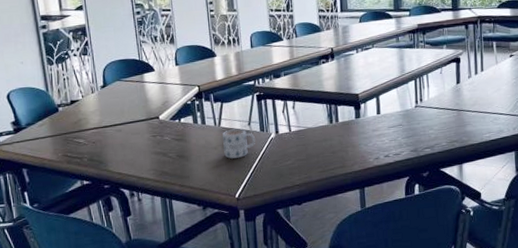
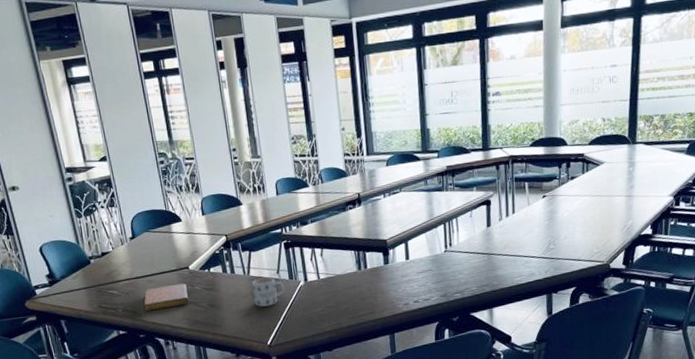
notebook: none [111,133,158,161] -> present [144,283,189,311]

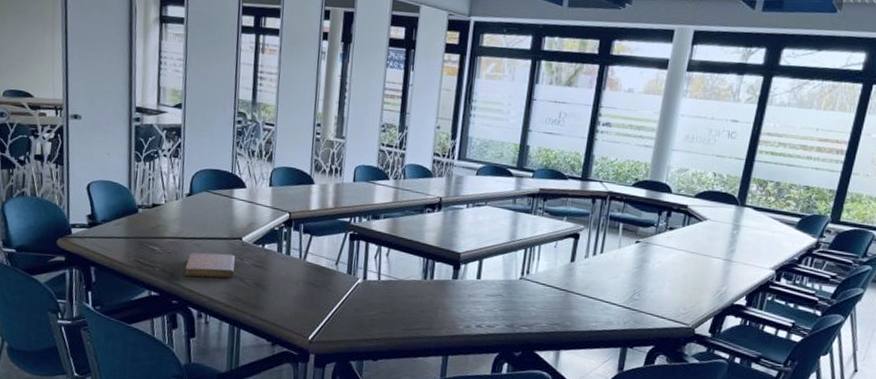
mug: present [252,277,286,308] -> none [304,265,341,298]

